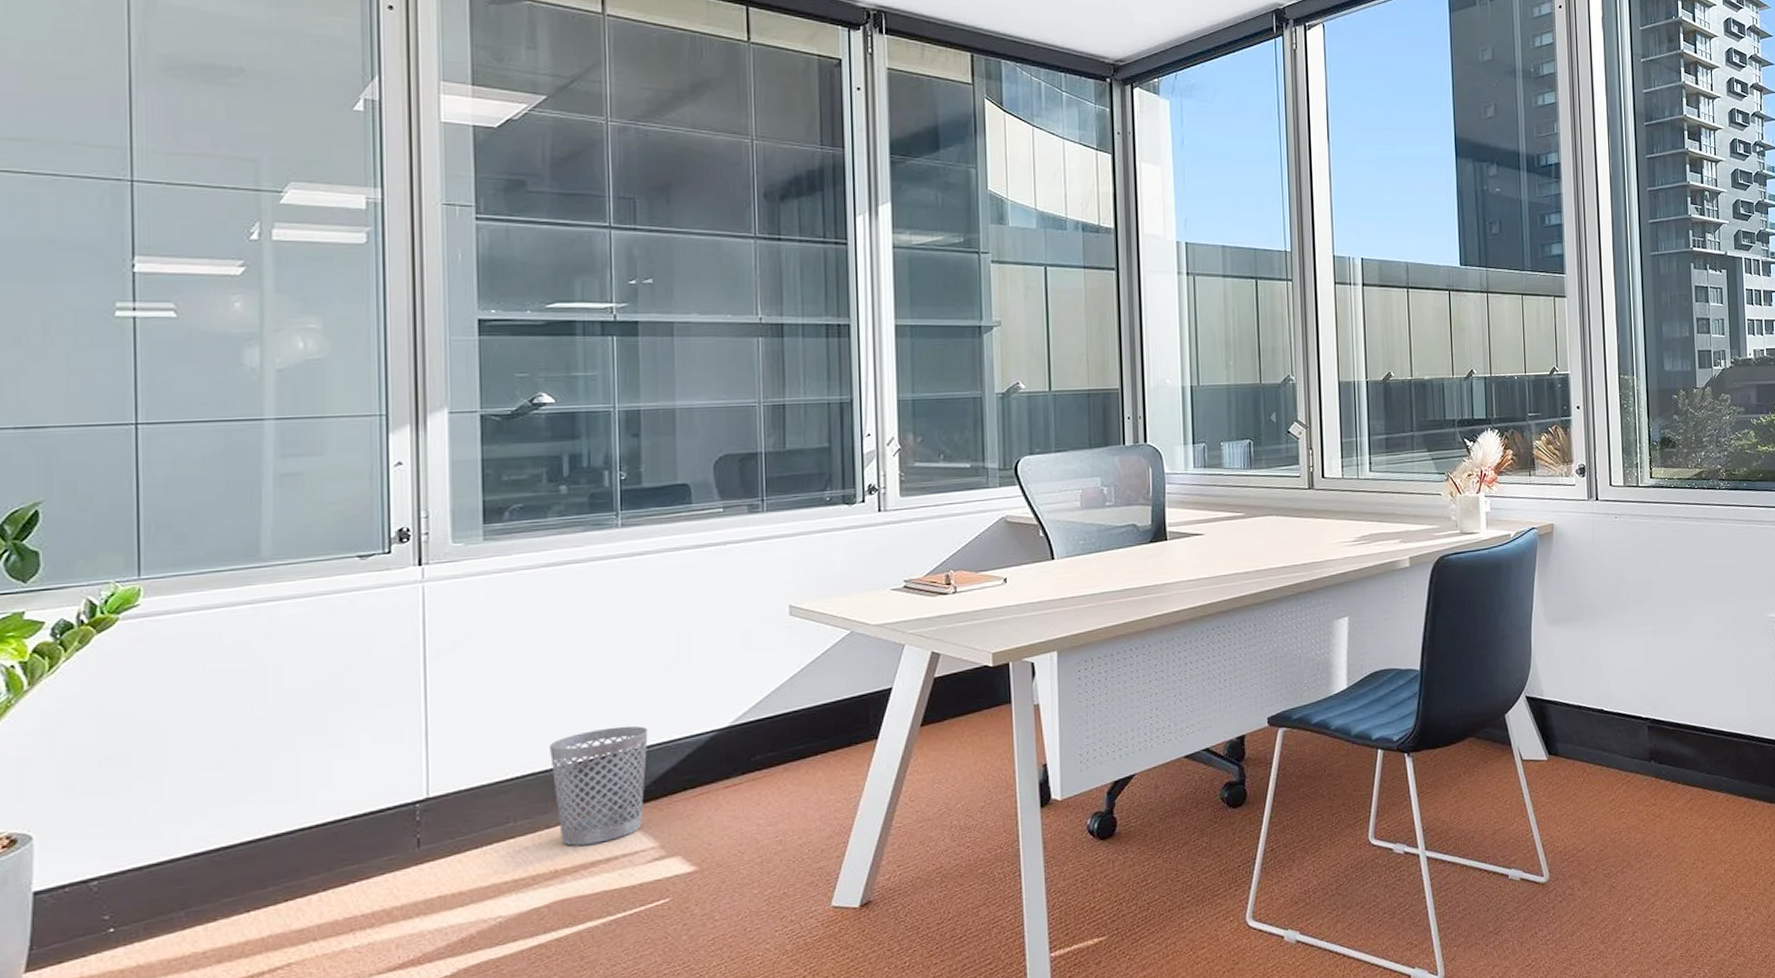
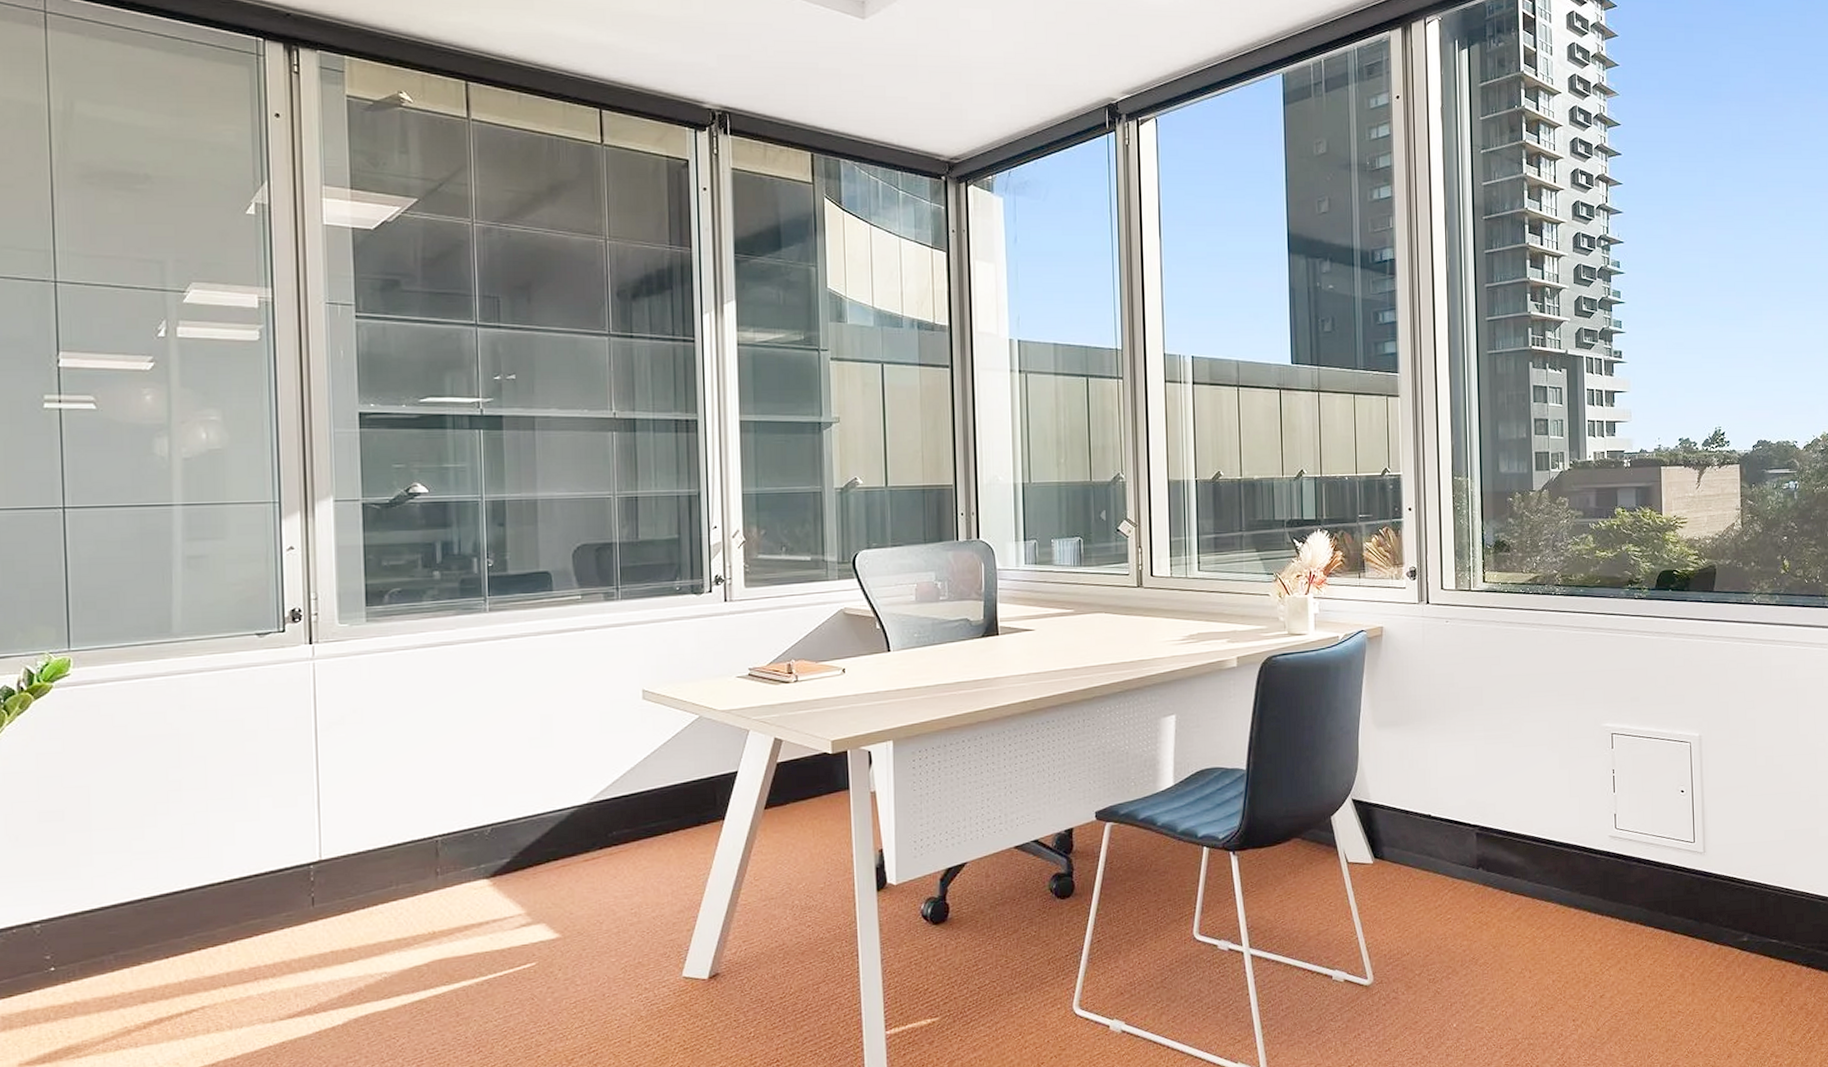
wastebasket: present [550,726,648,846] -> none [427,799,515,910]

